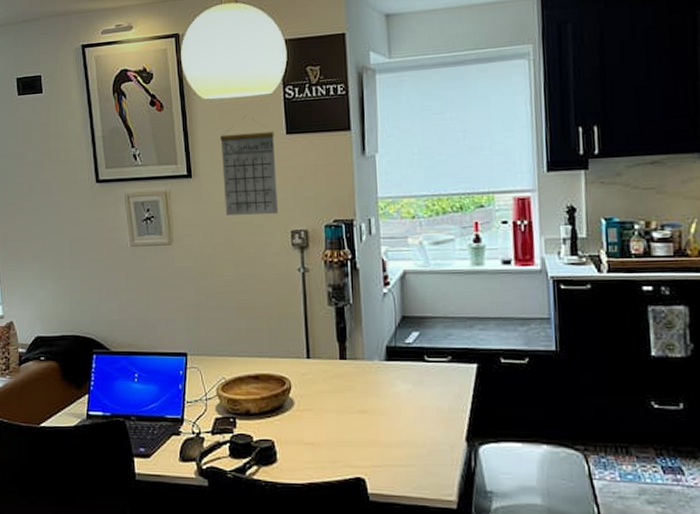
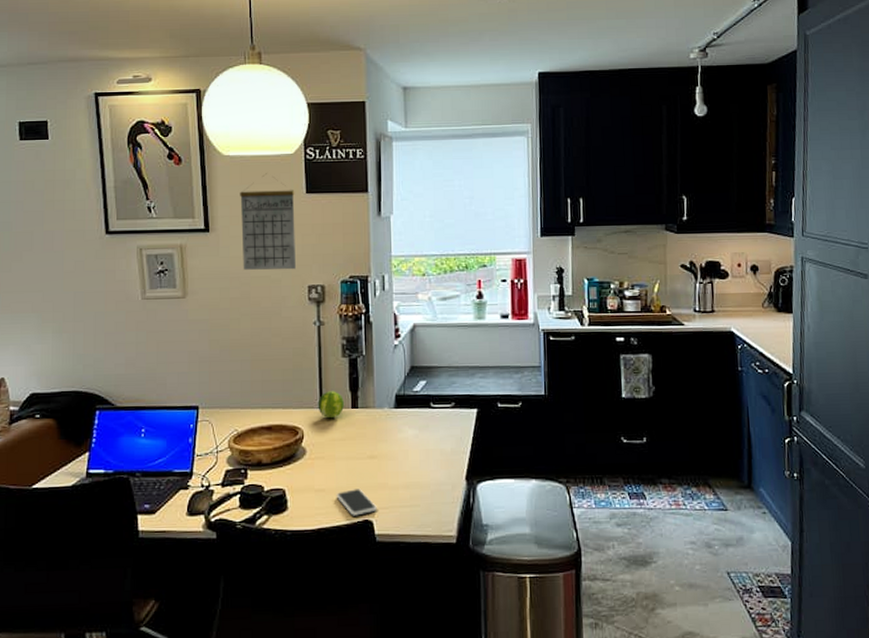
fruit: none [304,341,333,370] -> present [318,391,345,419]
smartphone: none [326,444,369,473] -> present [336,489,377,516]

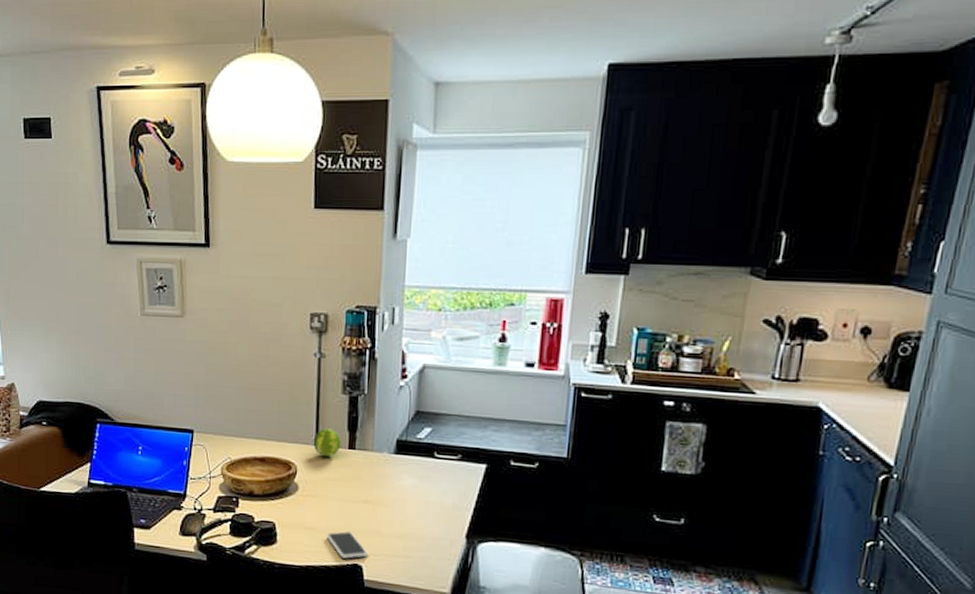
calendar: present [240,173,297,270] -> none [243,183,302,295]

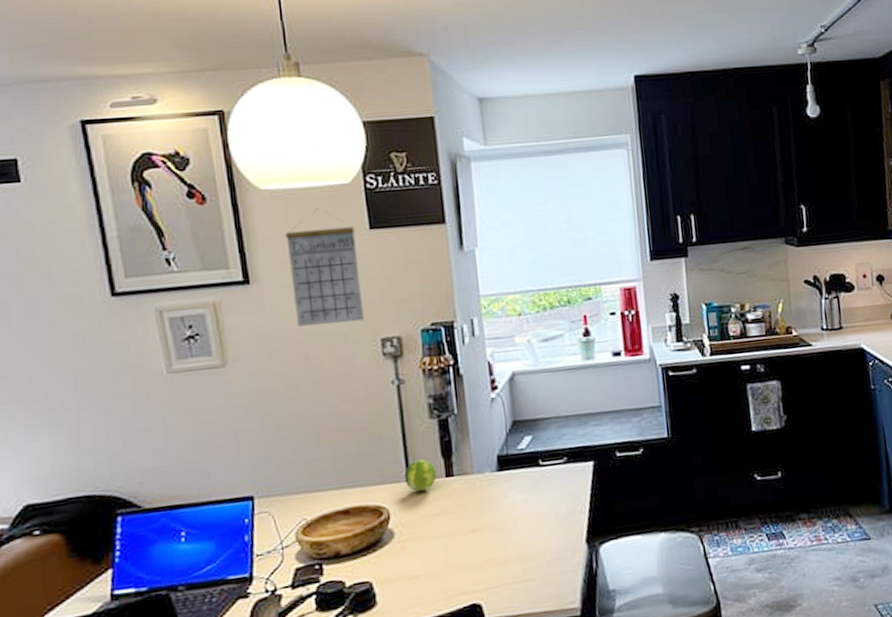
calendar: none [243,183,302,295] -> present [286,208,365,326]
smartphone: present [326,531,368,559] -> none [435,569,485,602]

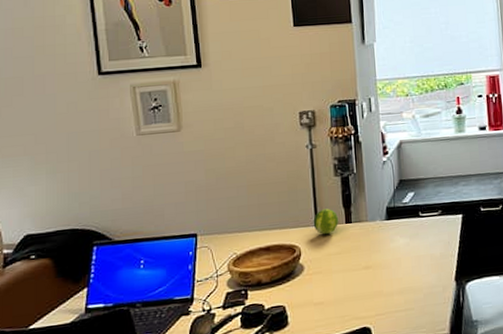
calendar: present [286,208,365,326] -> none [230,10,288,101]

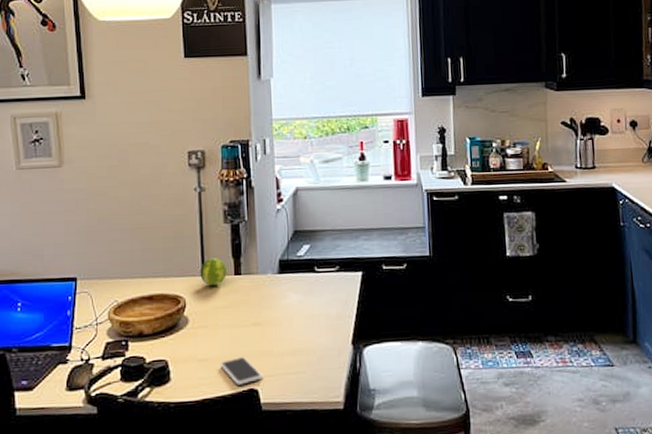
smartphone: none [334,298,374,325] -> present [220,357,262,385]

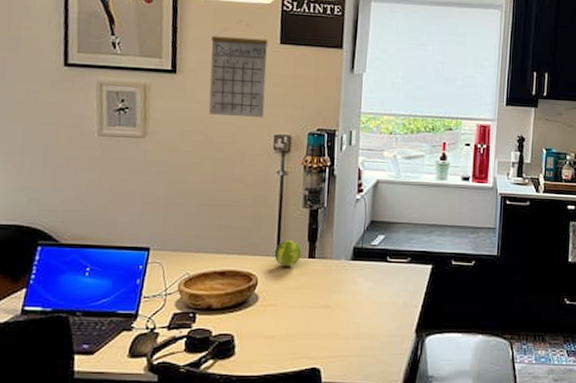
calendar: none [116,38,176,137] -> present [208,20,269,118]
smartphone: present [220,357,262,385] -> none [285,337,326,364]

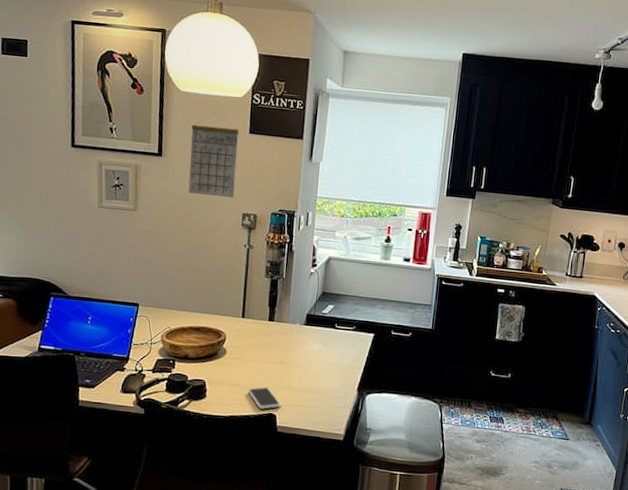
fruit: present [274,240,302,267] -> none [240,304,264,327]
smartphone: none [285,337,326,364] -> present [247,387,281,409]

